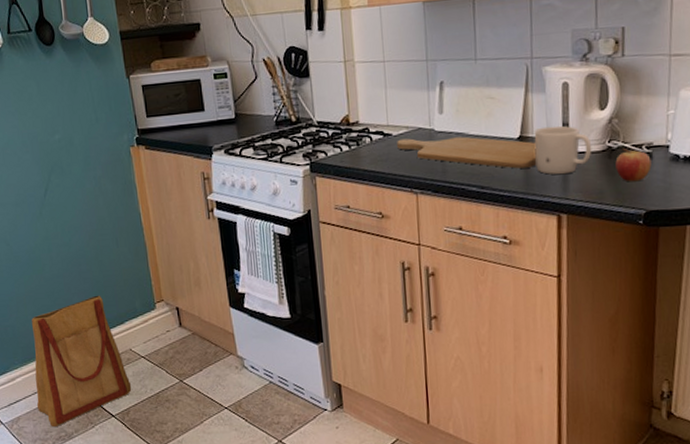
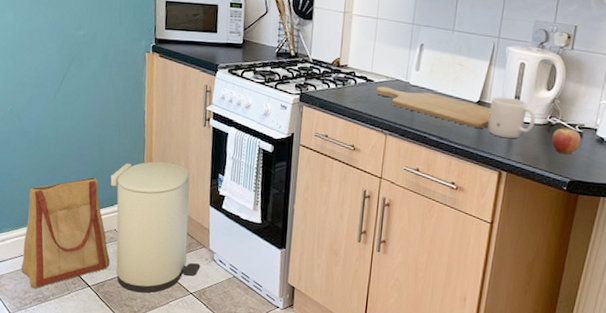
pedal bin: none [115,265,232,415] -> present [110,161,201,293]

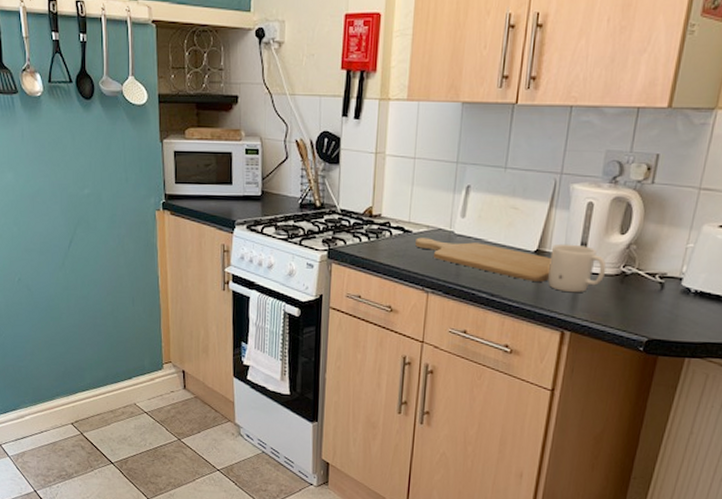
shopping bag: present [20,177,110,289] -> none [42,349,131,466]
pedal bin: present [110,161,201,293] -> none [127,330,227,470]
fruit: present [551,125,581,155] -> none [625,275,662,310]

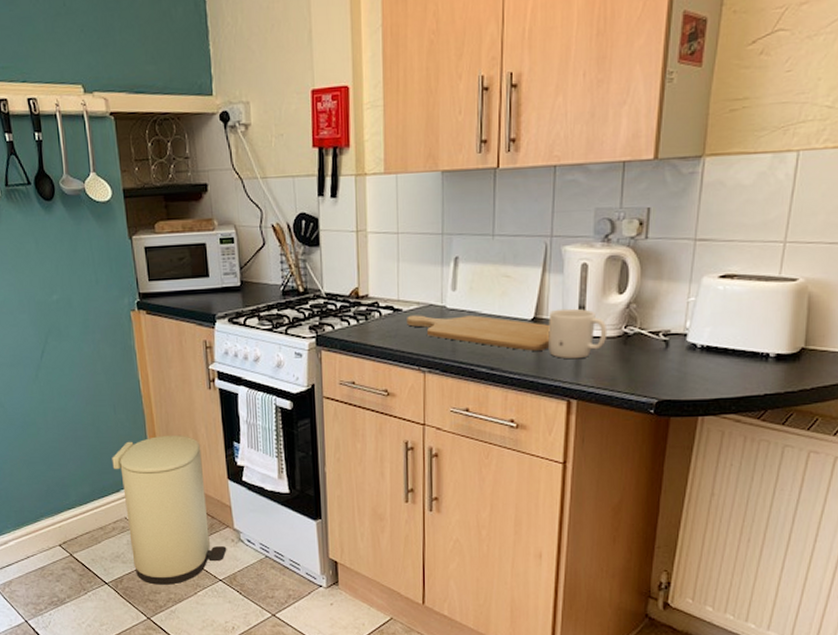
pedal bin: none [127,330,227,470] -> present [112,436,227,585]

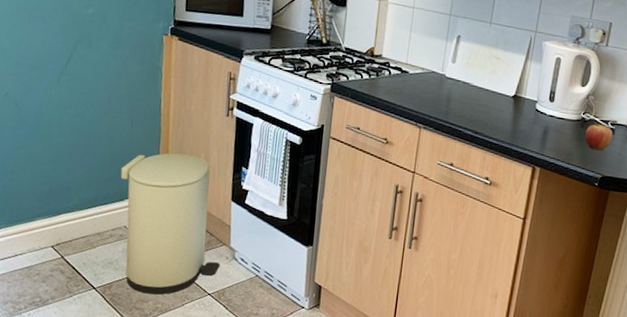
chopping board: present [407,315,550,351] -> none [411,78,526,123]
mug: present [548,308,608,359] -> none [523,91,570,134]
fruit: none [630,335,667,370] -> present [585,121,613,151]

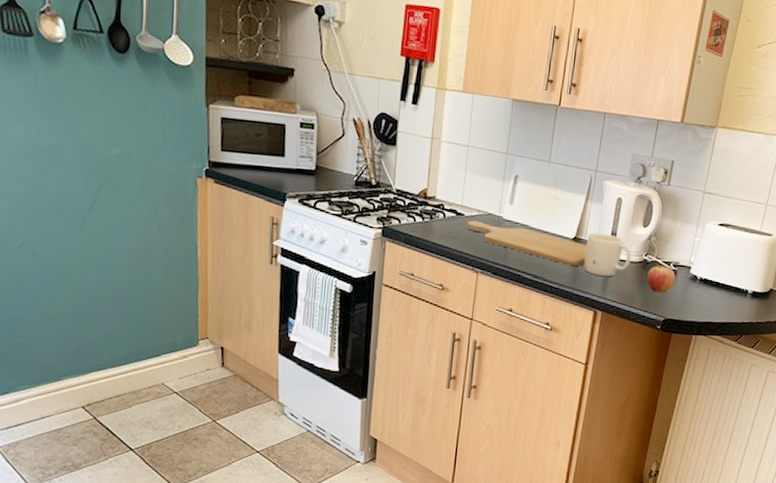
pedal bin: present [120,153,220,295] -> none [156,304,269,454]
chopping board: none [411,78,526,123] -> present [467,220,587,266]
mug: none [523,91,570,134] -> present [583,232,632,277]

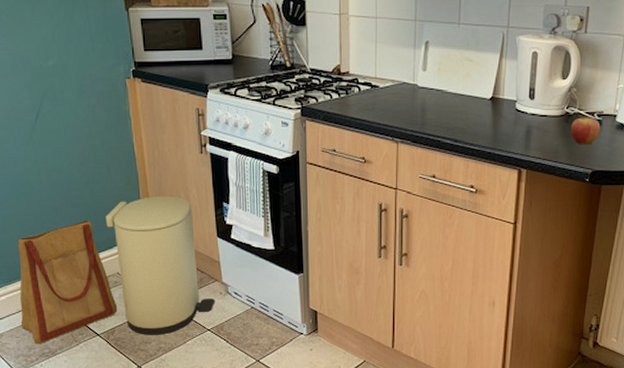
shopping bag: none [42,323,157,456] -> present [17,220,117,345]
pedal bin: none [156,304,269,454] -> present [105,196,215,335]
chopping board: present [467,220,587,266] -> none [383,91,505,126]
mug: present [583,232,632,277] -> none [504,90,553,134]

